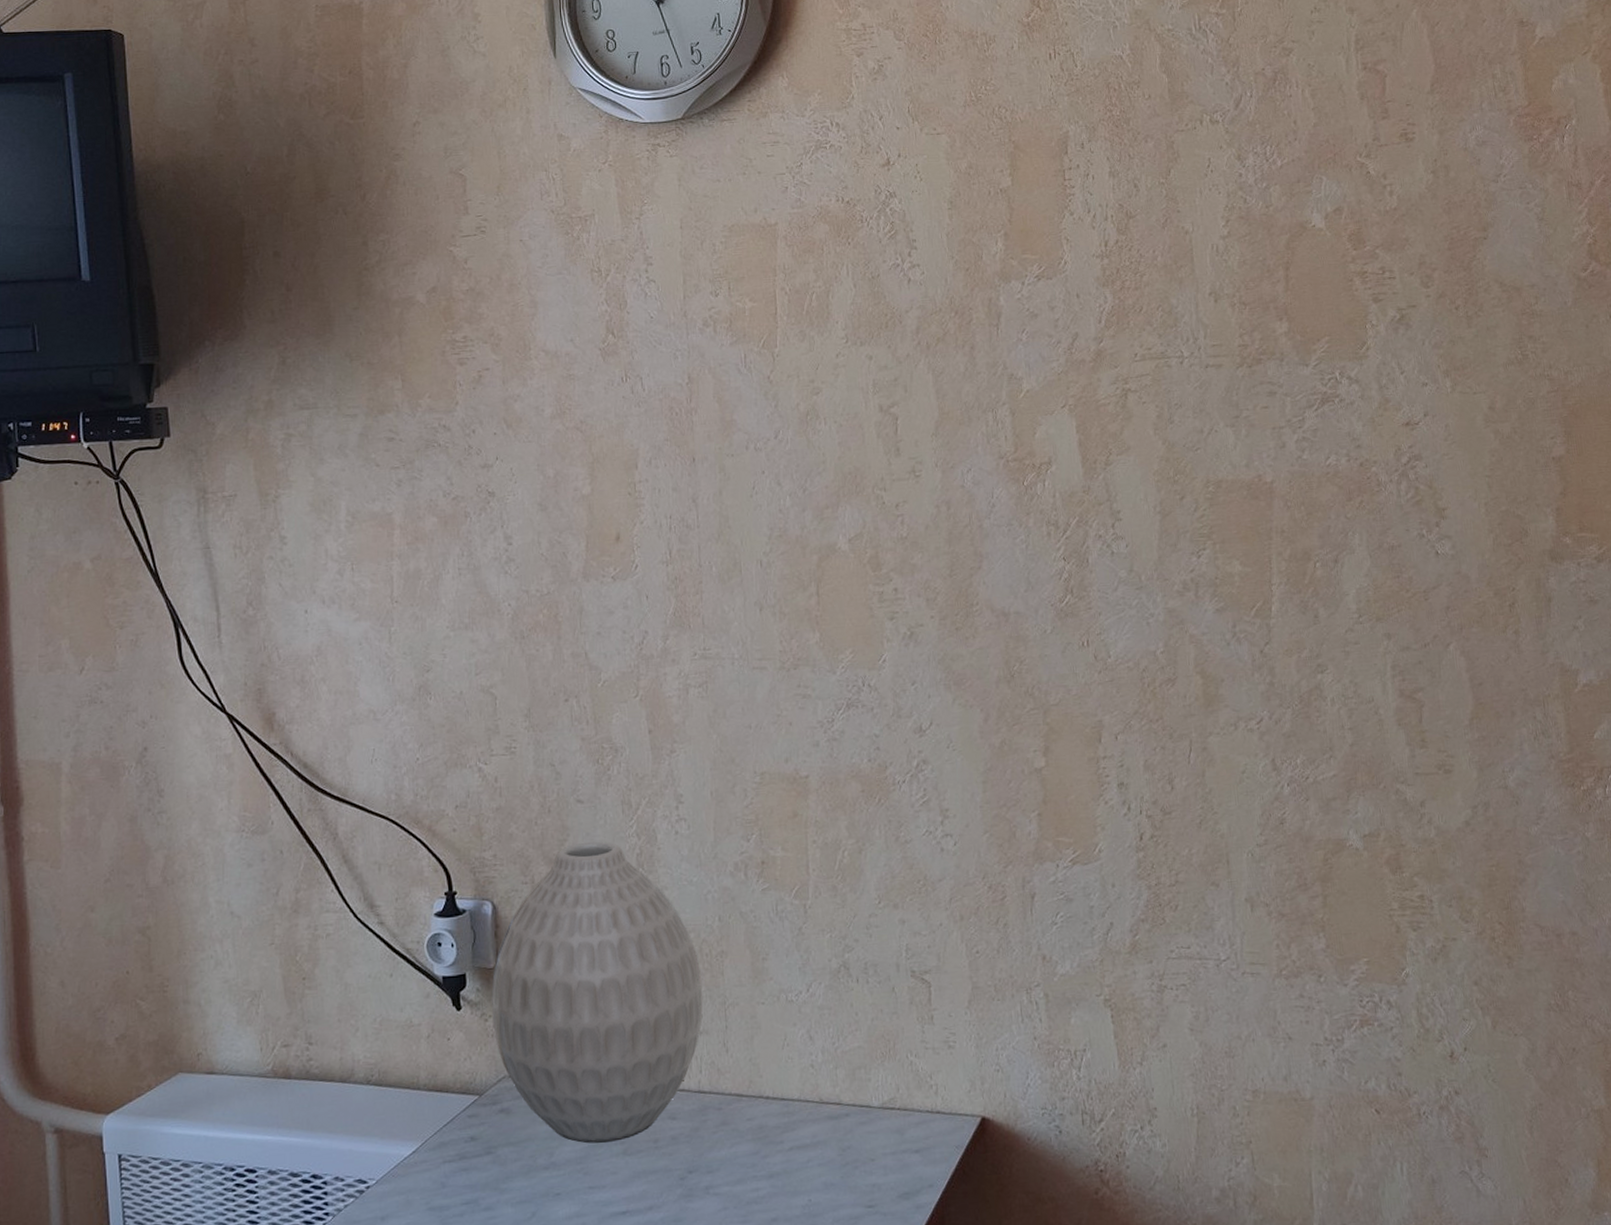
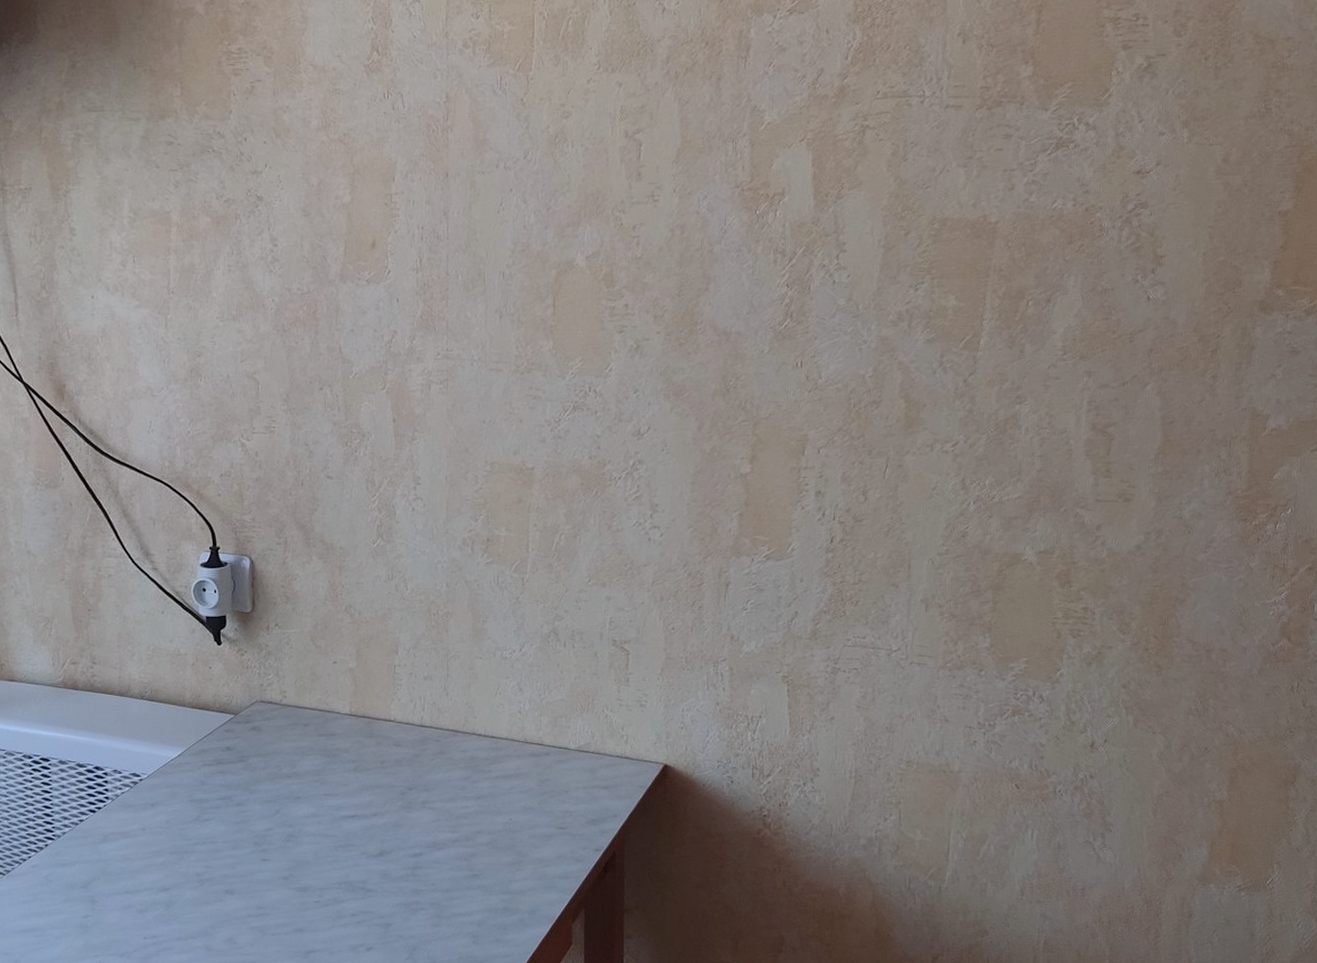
vase: present [491,841,703,1144] -> none [247,512,429,760]

